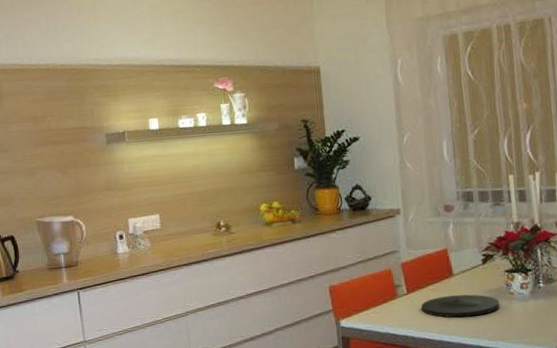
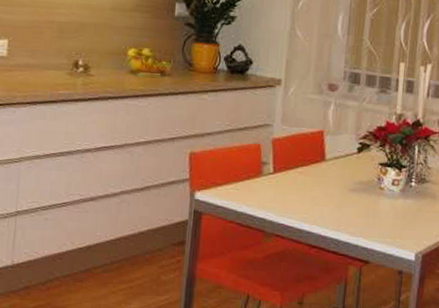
plate: present [421,294,500,318] -> none [286,181,368,208]

